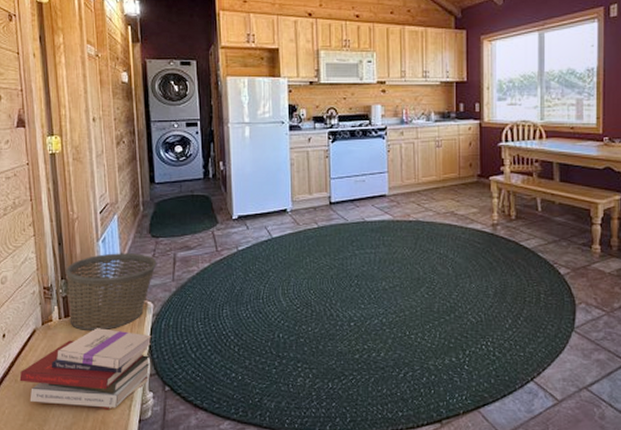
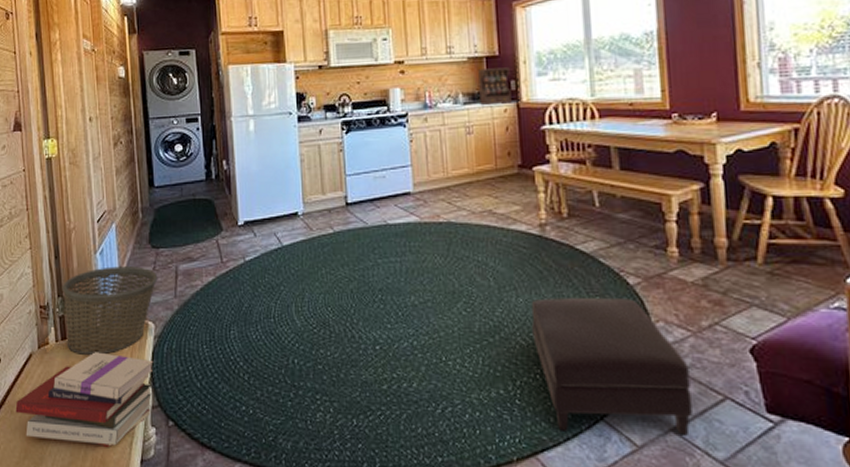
spice rack: none [449,92,475,124] -> present [478,67,512,106]
ottoman: none [481,284,602,392] -> present [531,298,692,436]

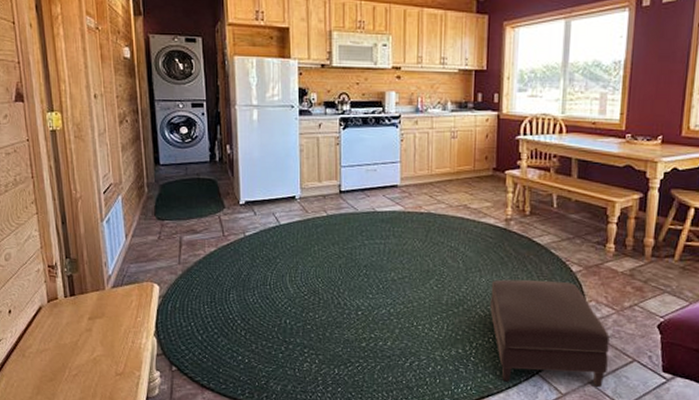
books: present [15,352,154,448] -> none [27,307,158,387]
basket: present [62,266,158,355] -> none [69,234,163,310]
spice rack: present [478,67,512,106] -> none [466,81,495,115]

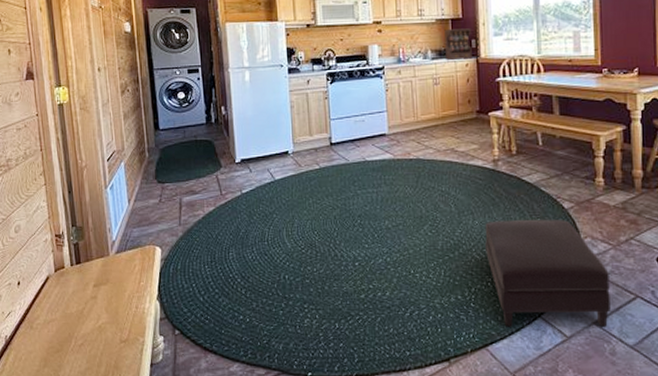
spice rack: none [466,81,495,115] -> present [445,28,472,61]

